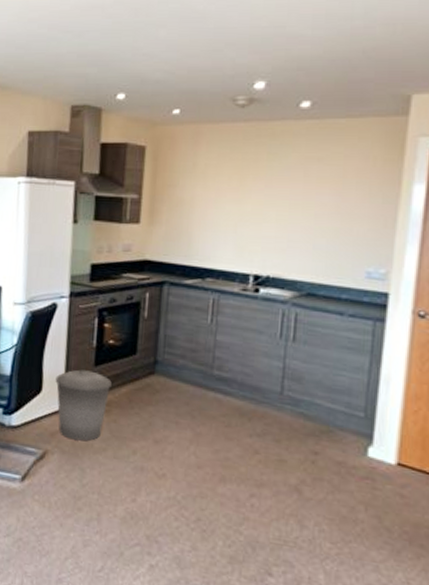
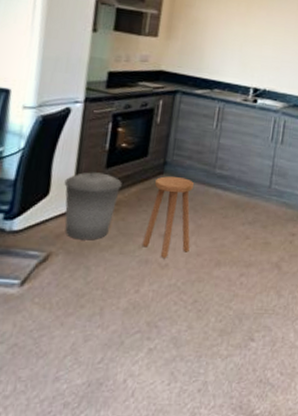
stool: none [136,376,189,468] -> present [142,176,194,258]

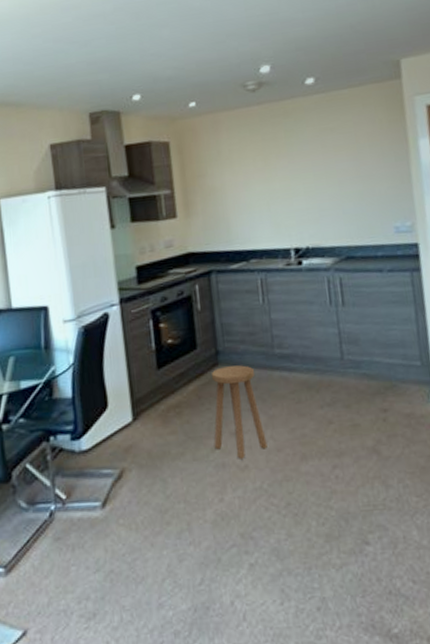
trash can: present [64,172,122,241] -> none [120,375,178,451]

